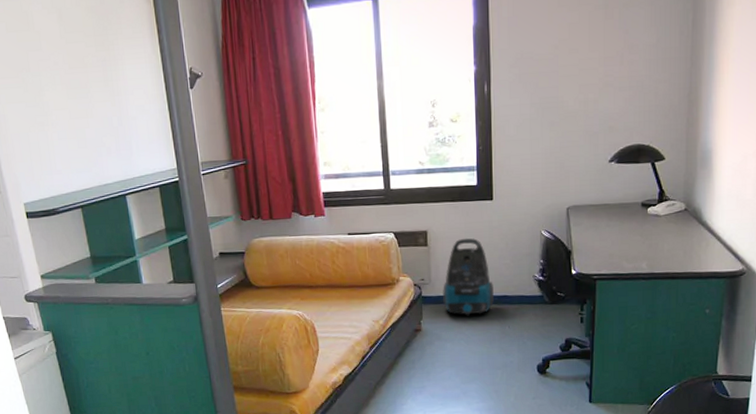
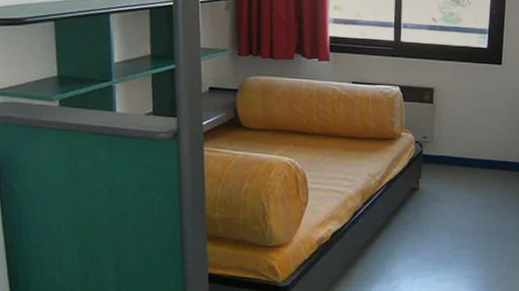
vacuum cleaner: present [443,238,494,316] -> none [444,99,495,179]

